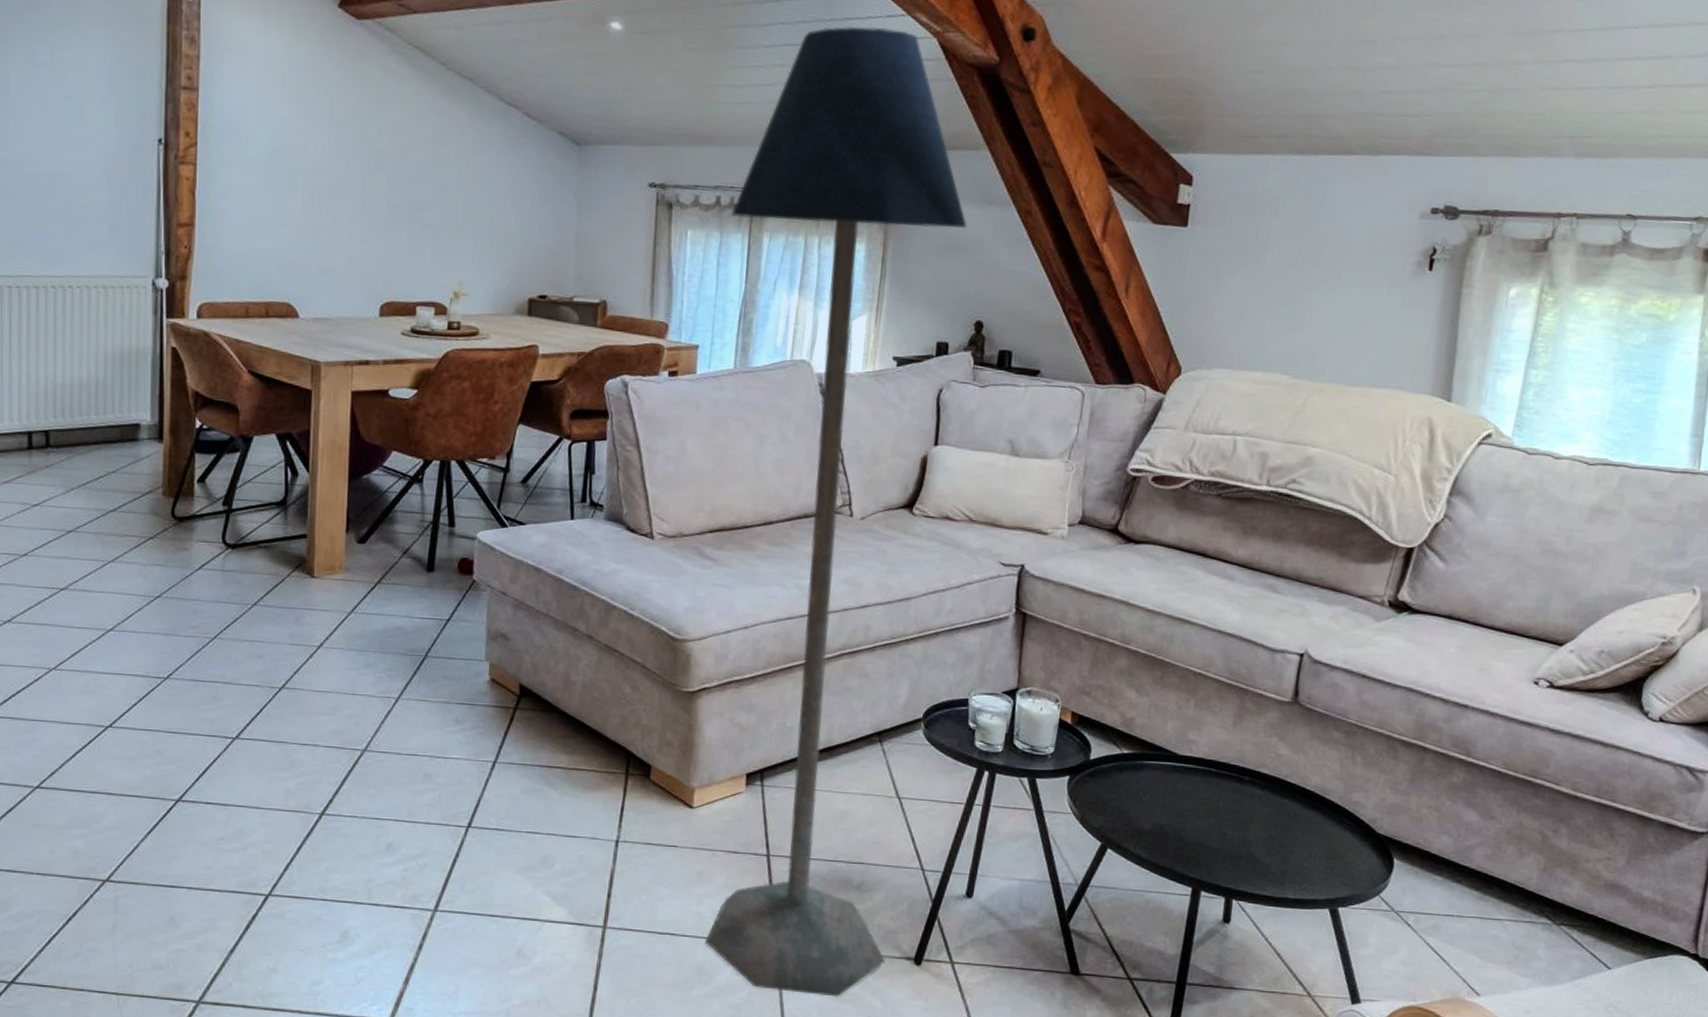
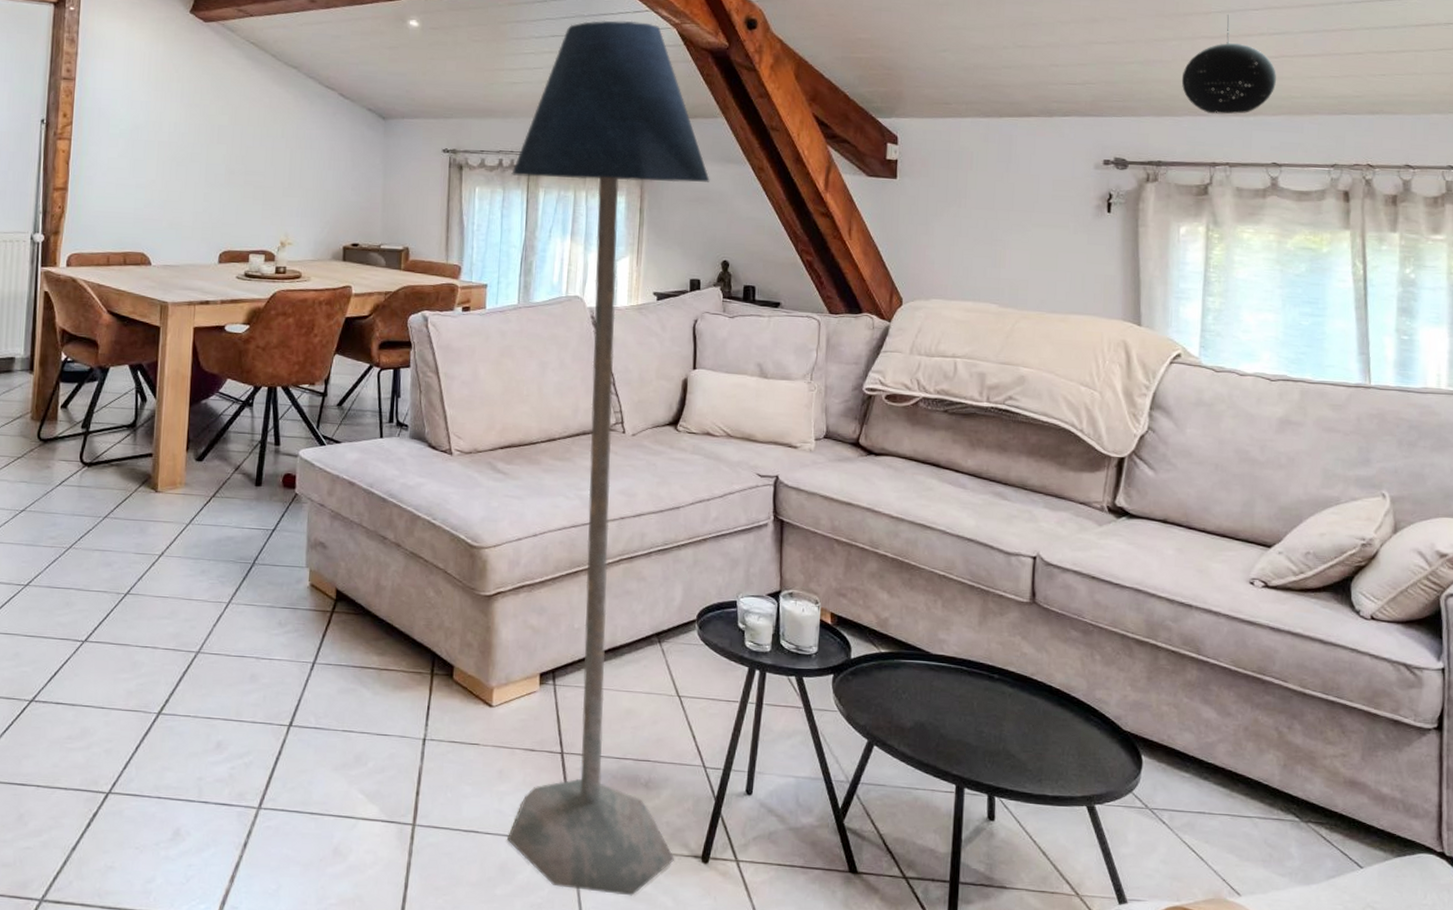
pendant light: none [1534,33,1648,156] -> present [1181,14,1276,114]

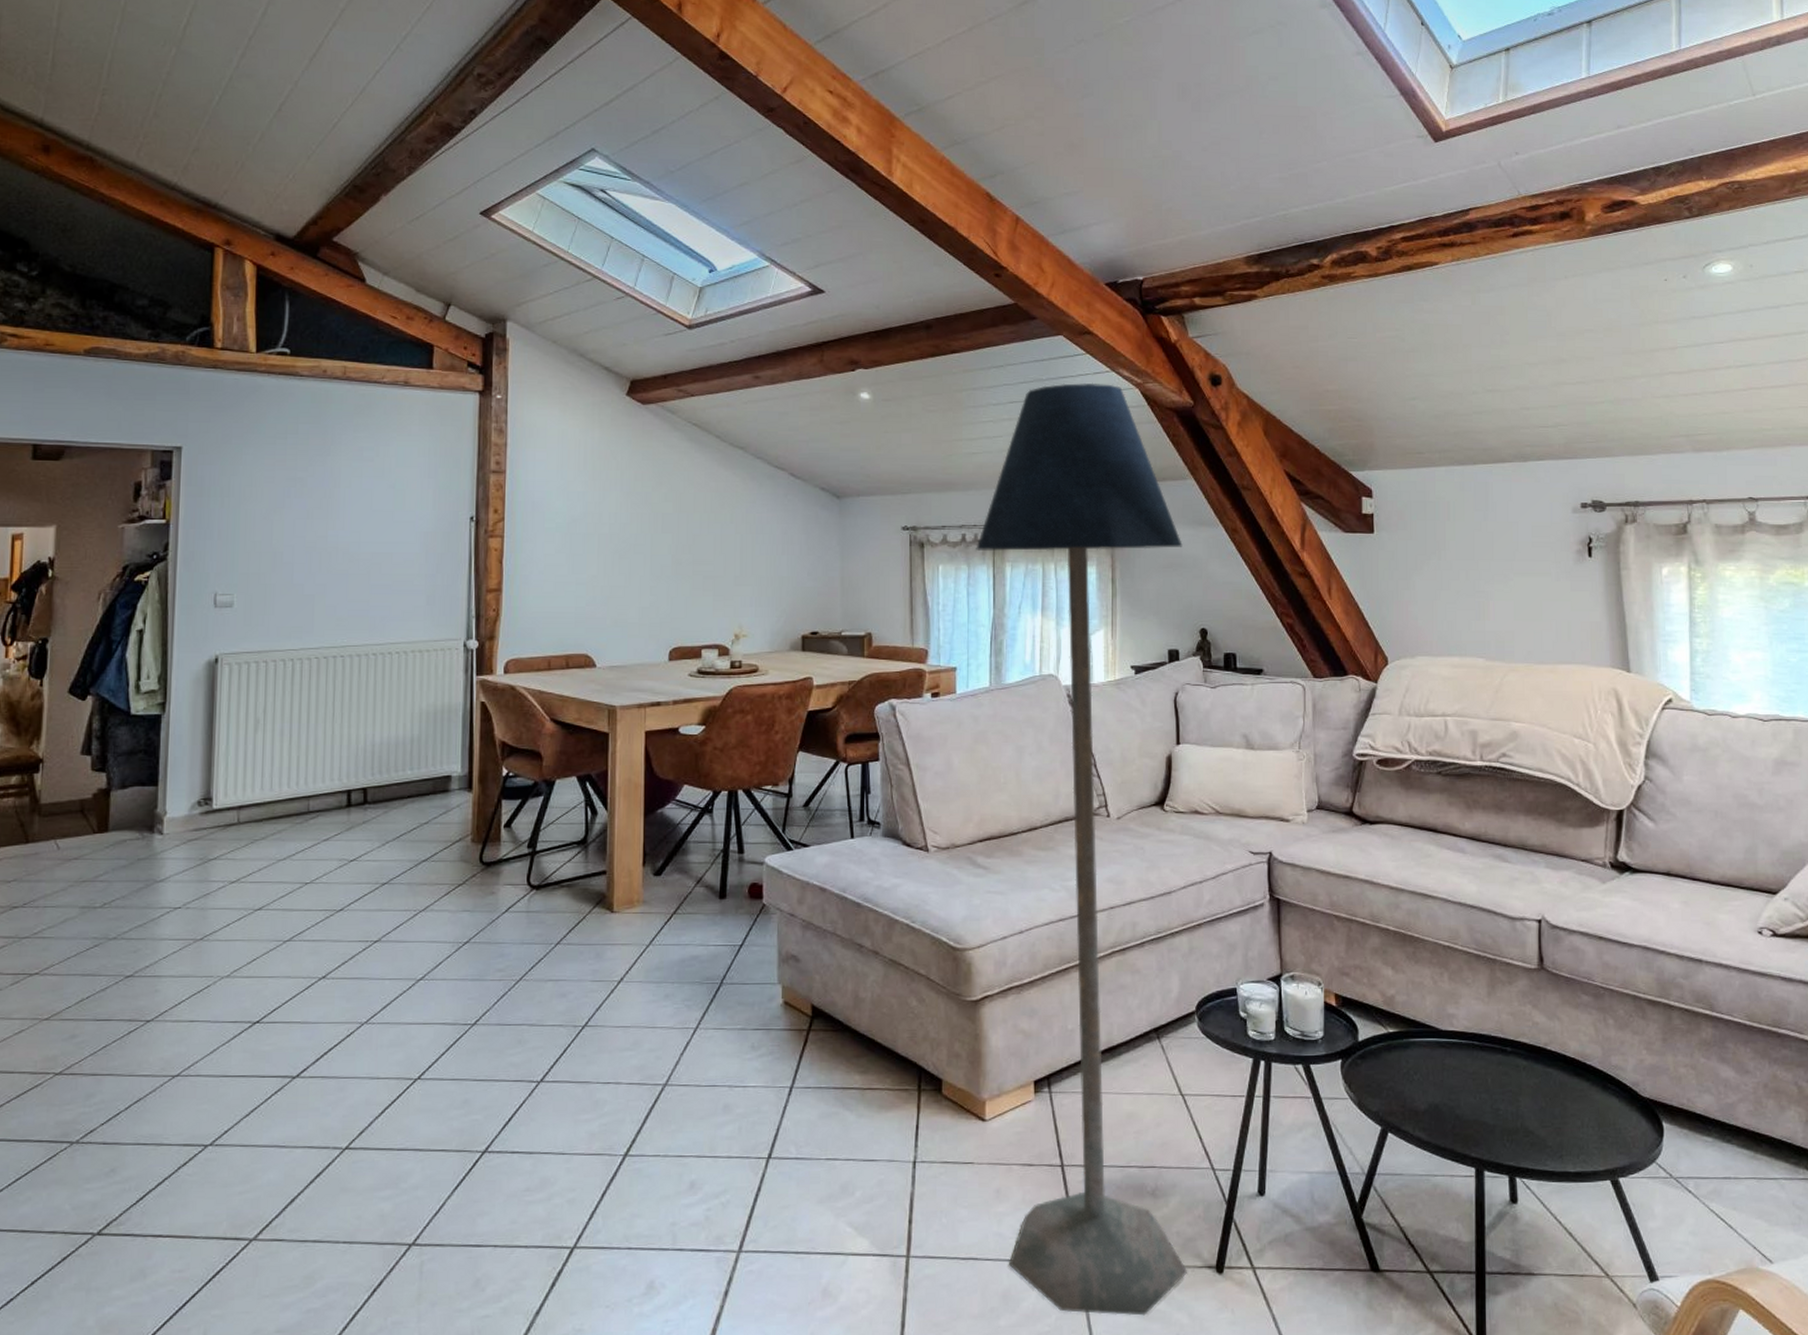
pendant light: present [1181,14,1276,114] -> none [1652,349,1746,450]

